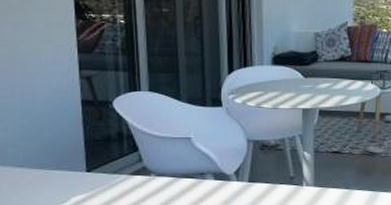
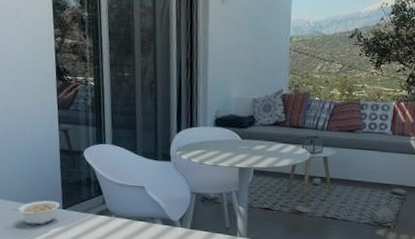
legume: none [13,163,83,195] -> present [9,200,60,225]

